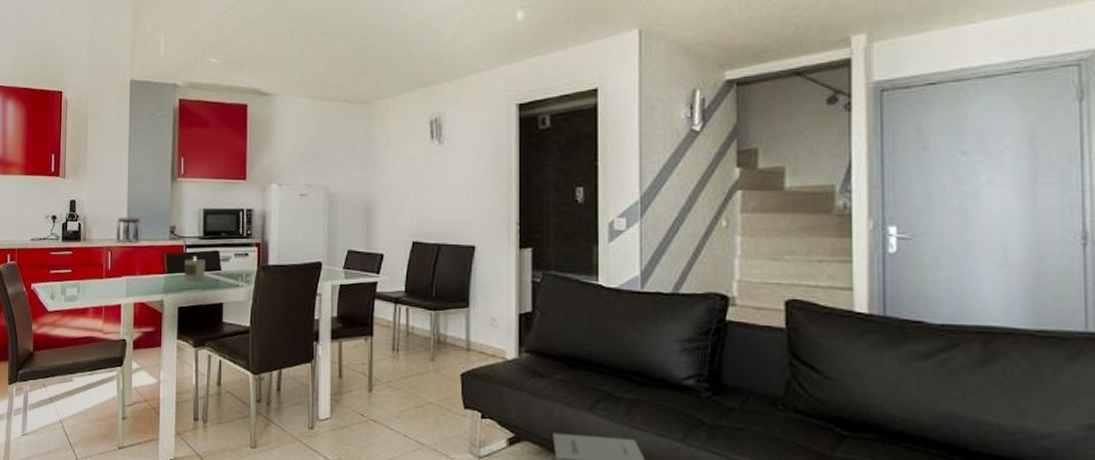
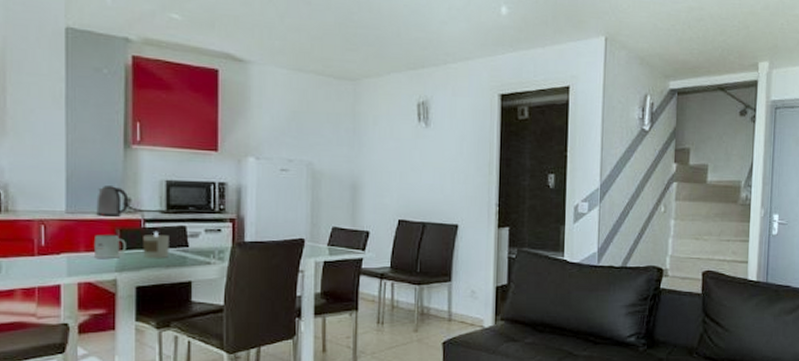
jar: present [115,216,141,245] -> none [50,185,85,218]
mug: none [146,259,171,281] -> present [93,235,126,258]
kettle: none [149,215,174,243] -> present [96,186,129,217]

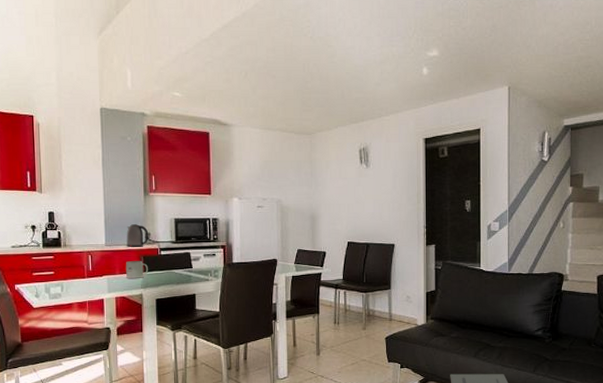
candle: present [143,230,169,259] -> none [160,256,179,278]

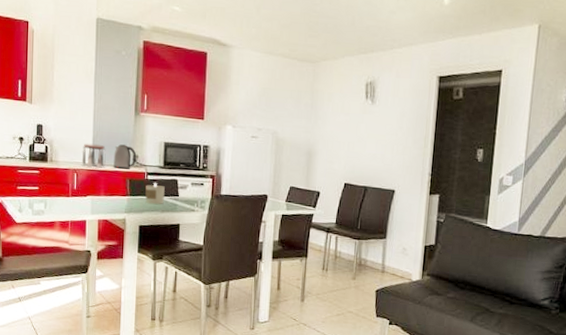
jar: none [95,225,119,249] -> present [81,143,106,169]
mug: present [125,261,148,278] -> none [110,183,133,202]
candle: none [160,256,179,278] -> present [145,182,165,205]

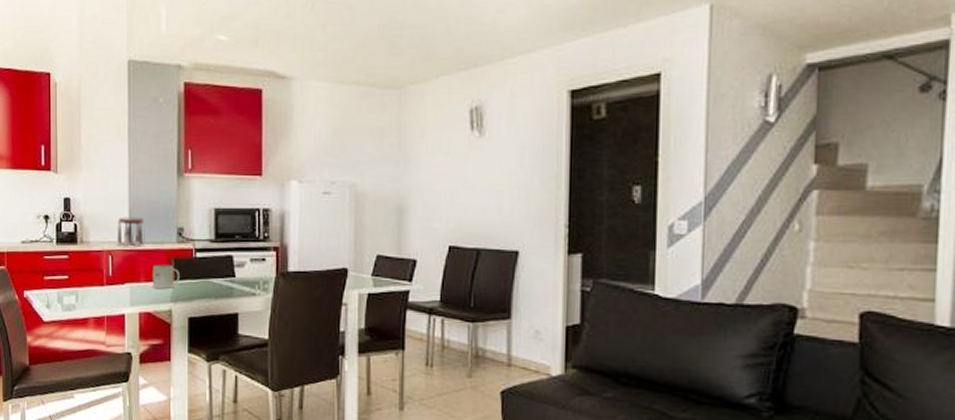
mug: none [110,183,133,202] -> present [152,265,180,289]
kettle: present [113,144,137,169] -> none [154,215,182,246]
candle: present [145,182,165,205] -> none [194,260,218,290]

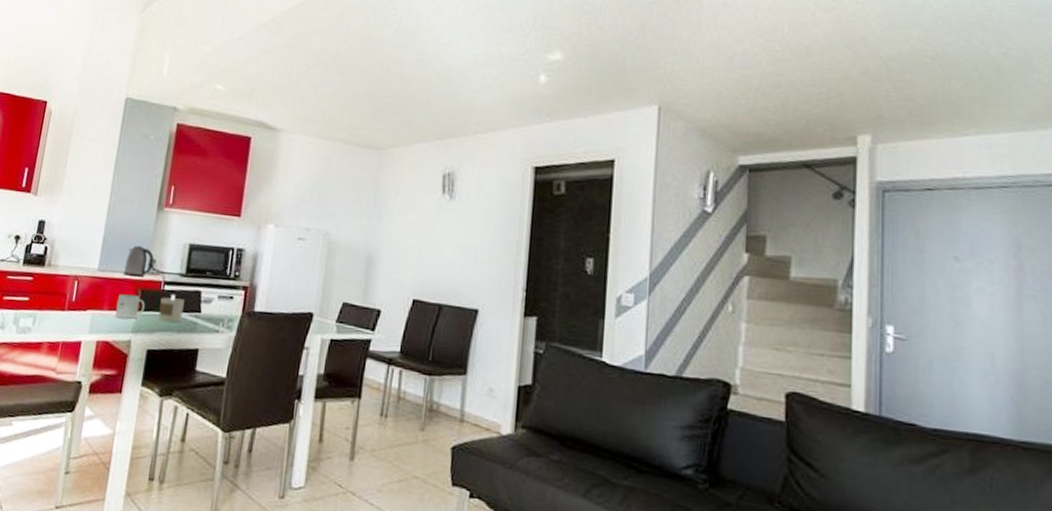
jar: present [116,216,145,249] -> none [85,243,118,276]
kettle: none [154,215,182,246] -> present [123,246,154,277]
candle: none [194,260,218,290] -> present [158,293,185,323]

